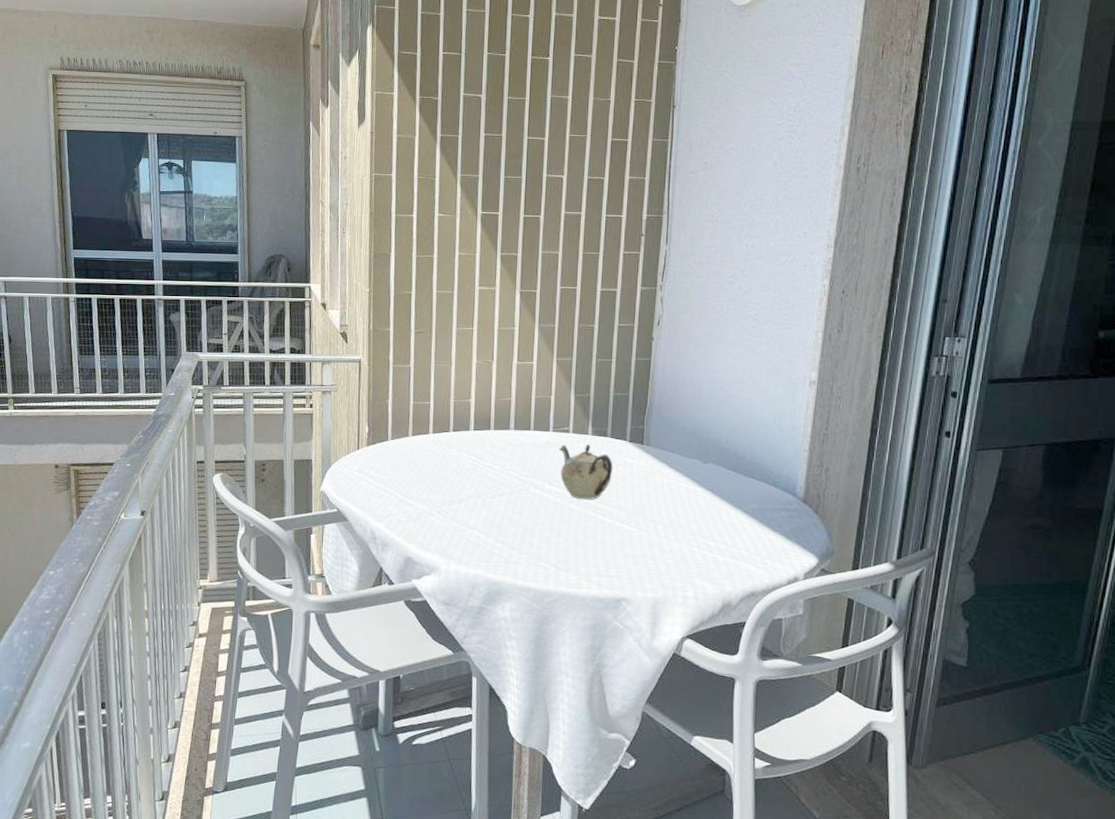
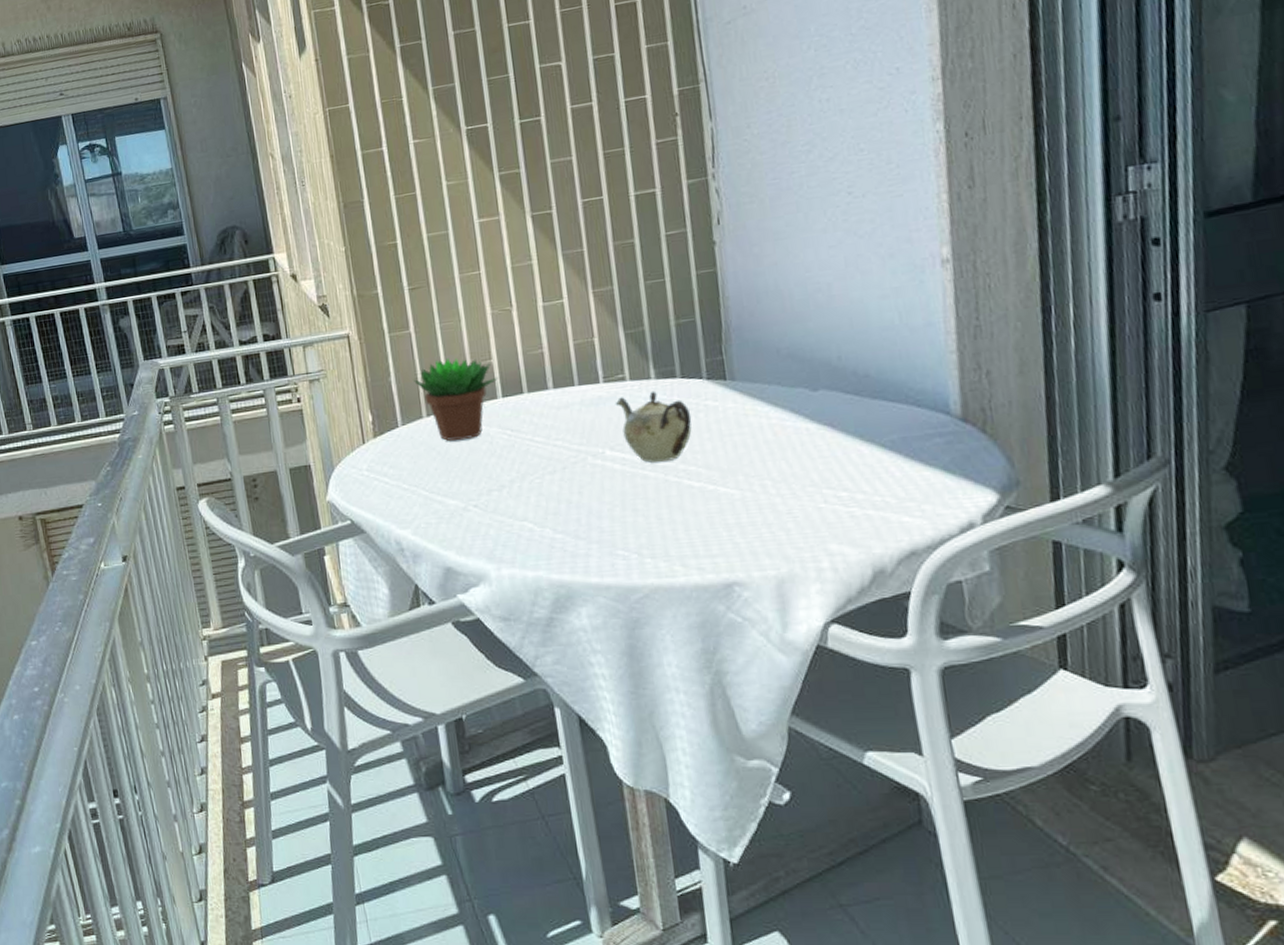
succulent plant: none [406,392,473,460] -> present [414,358,498,441]

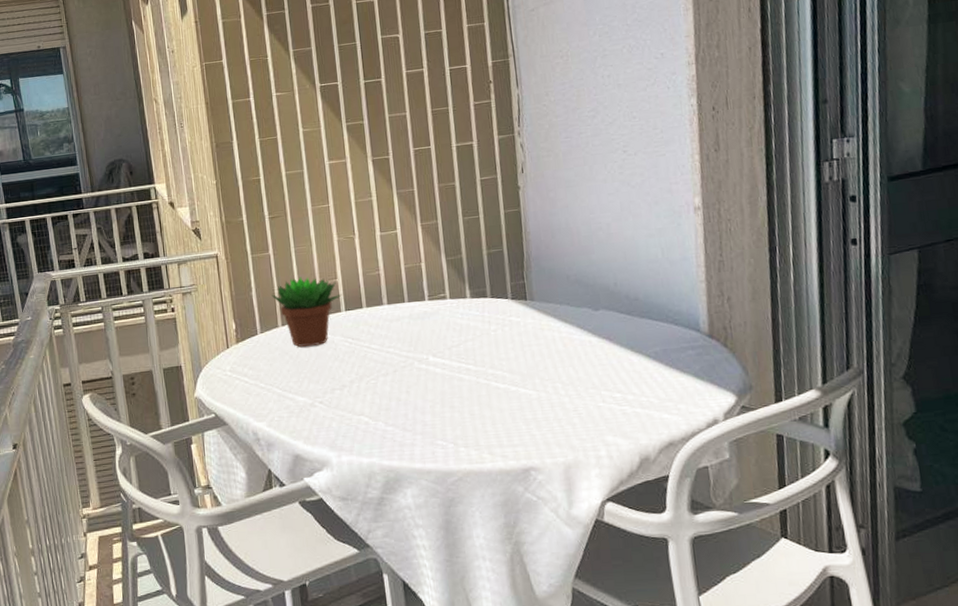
teapot: present [615,390,692,463] -> none [437,308,499,368]

